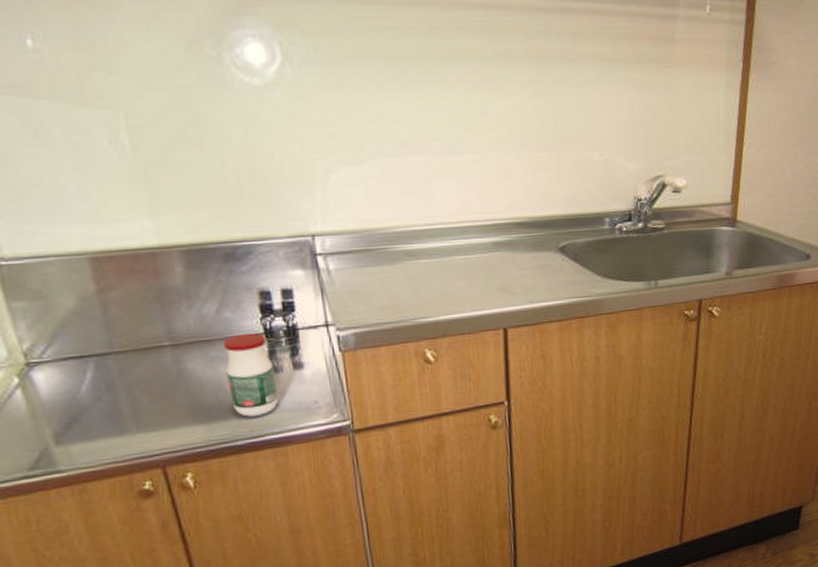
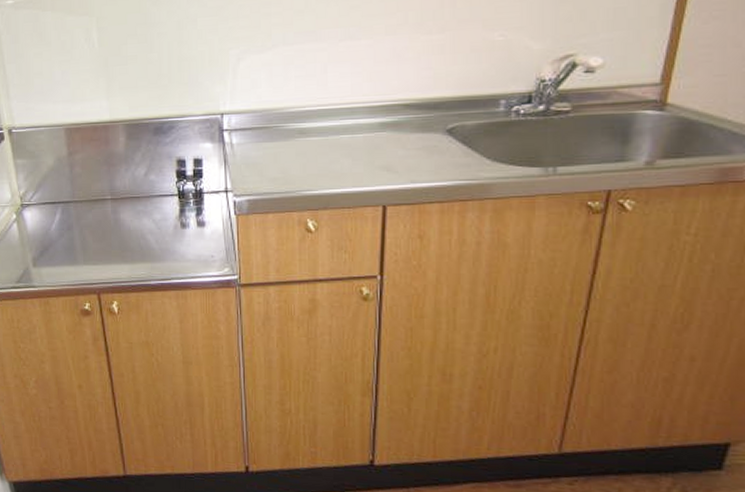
jar: present [223,332,279,417] -> none [147,193,184,262]

